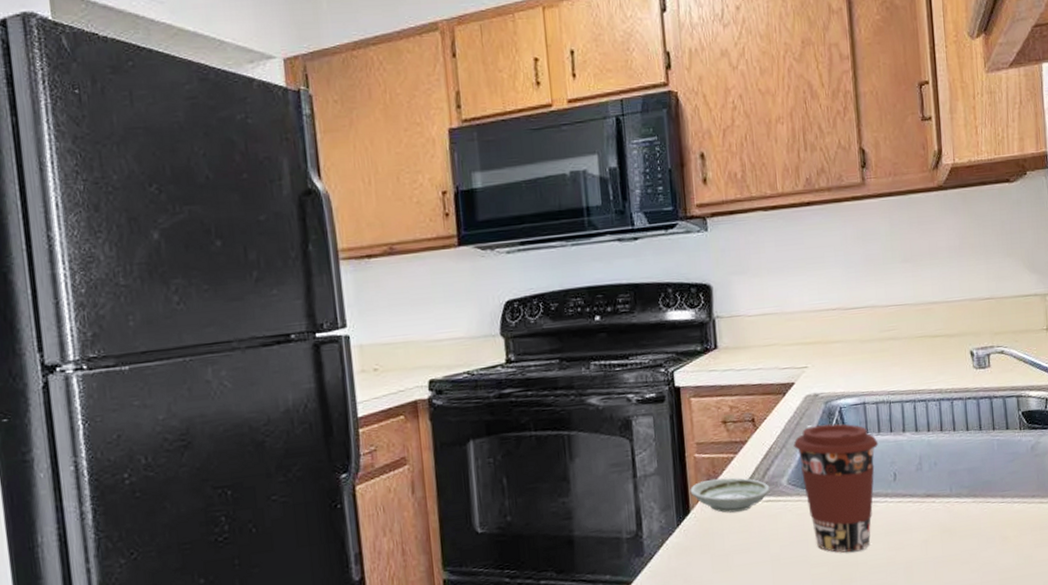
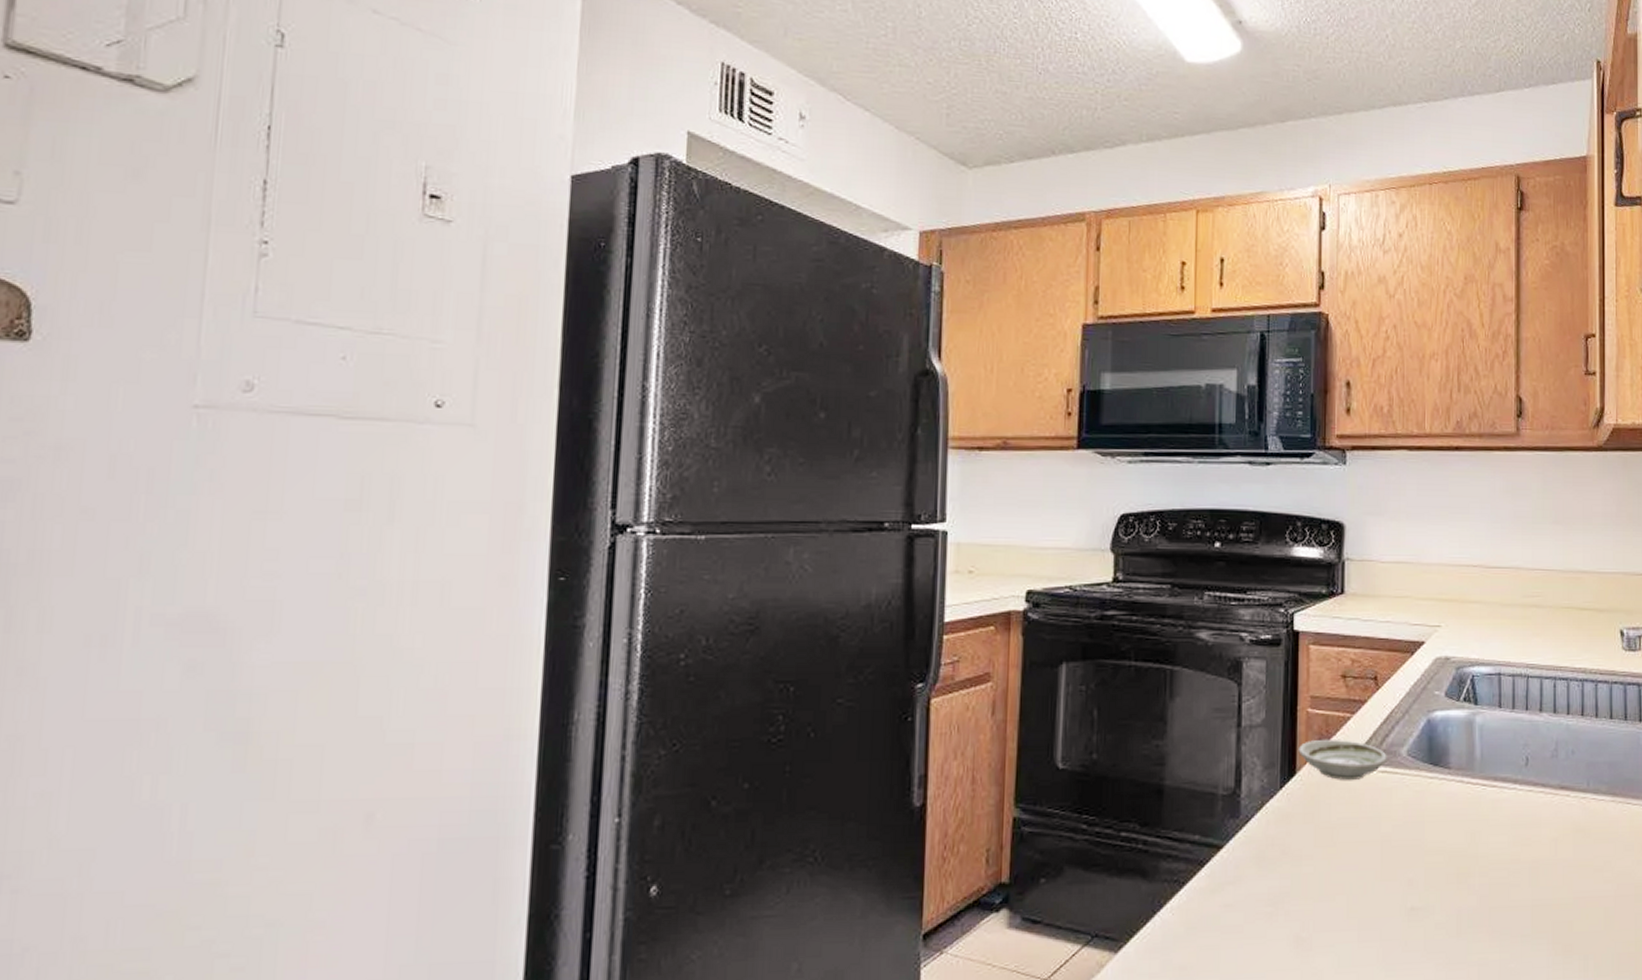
coffee cup: present [793,423,879,553] -> none [1417,693,1512,843]

